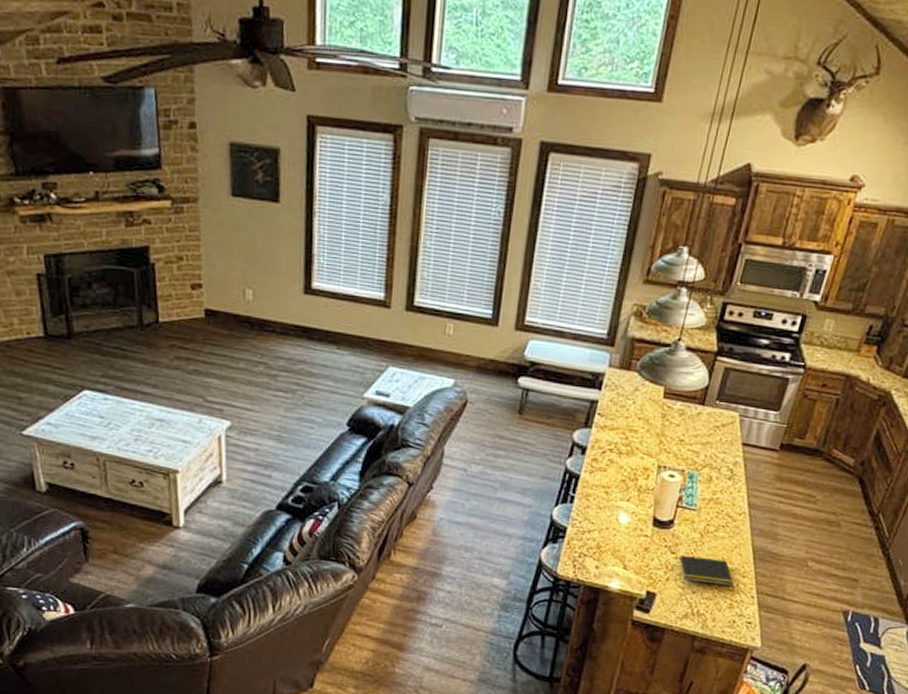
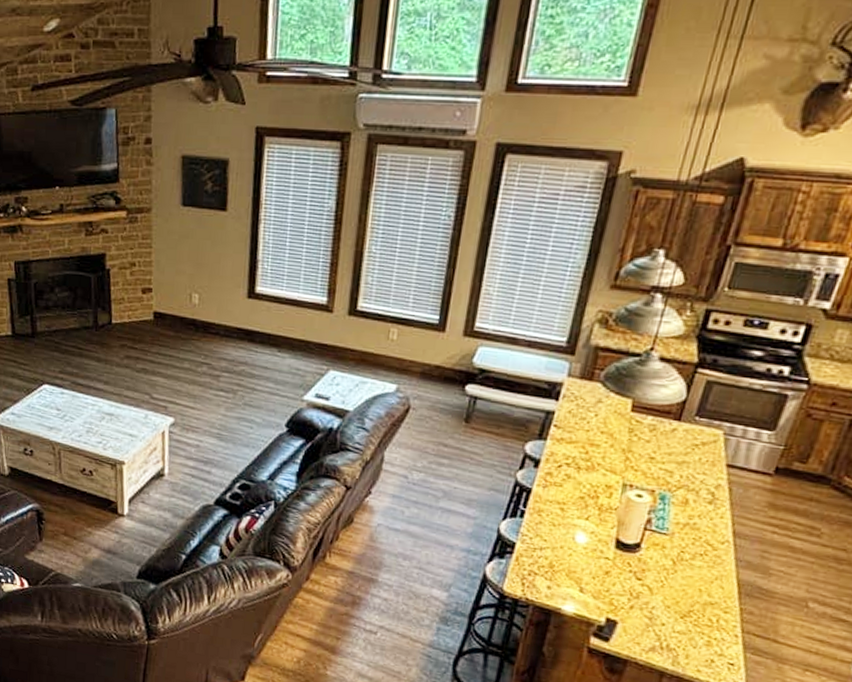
notepad: present [678,554,733,586] -> none [644,582,712,622]

